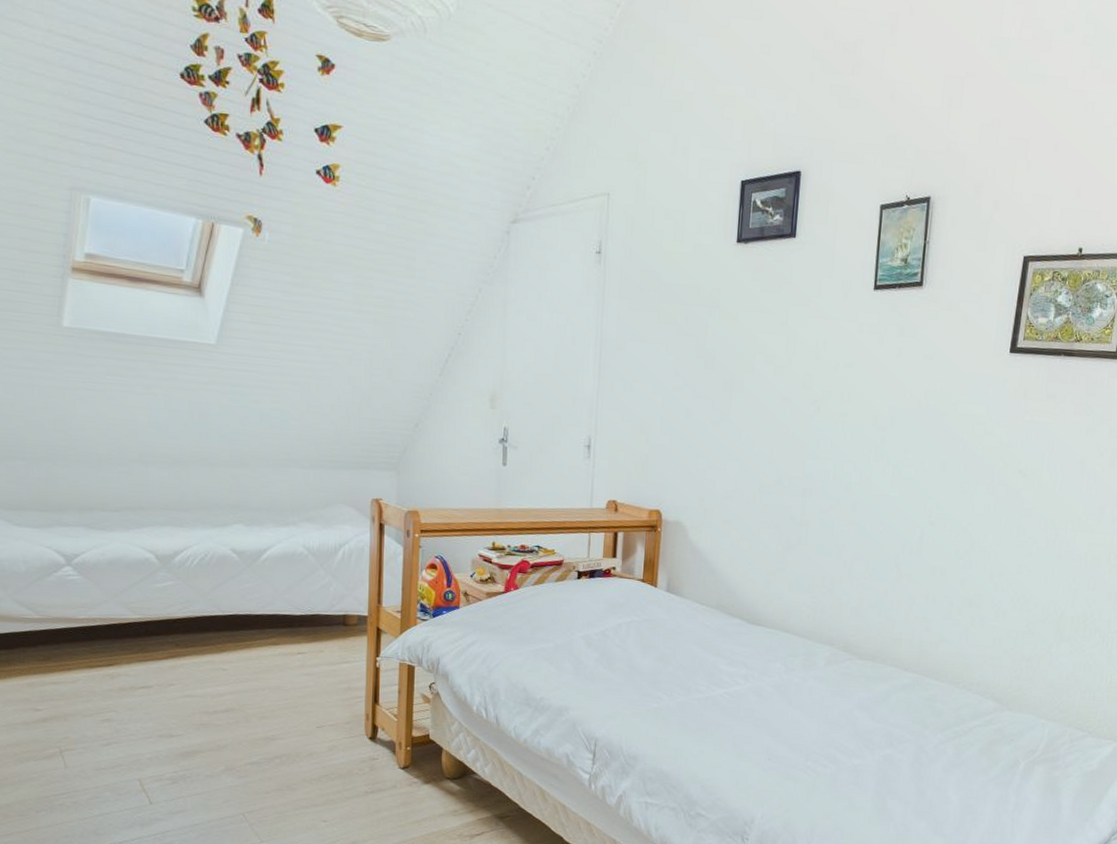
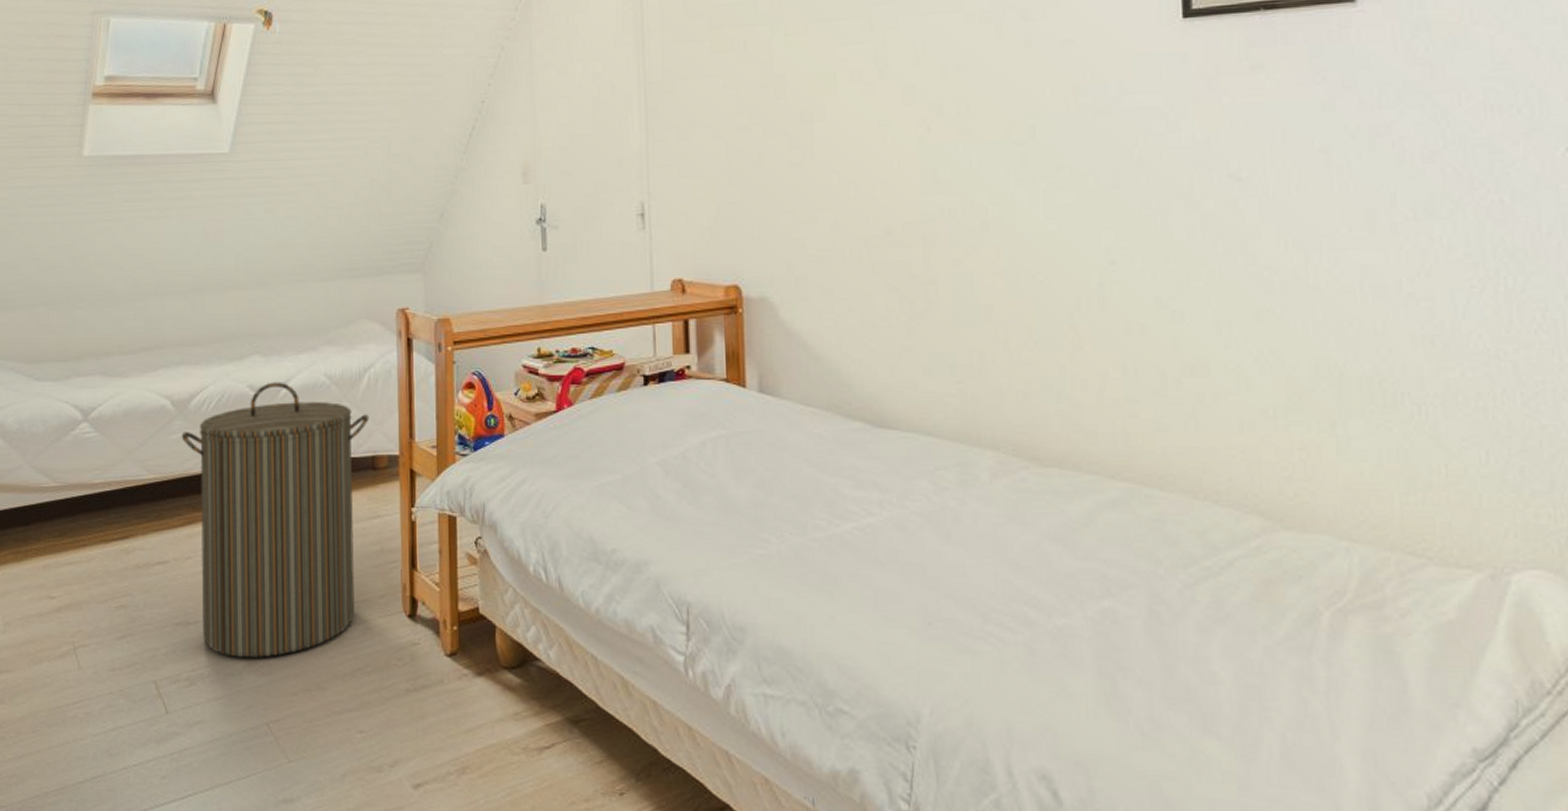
laundry hamper: none [165,547,343,765] -> present [181,382,370,658]

